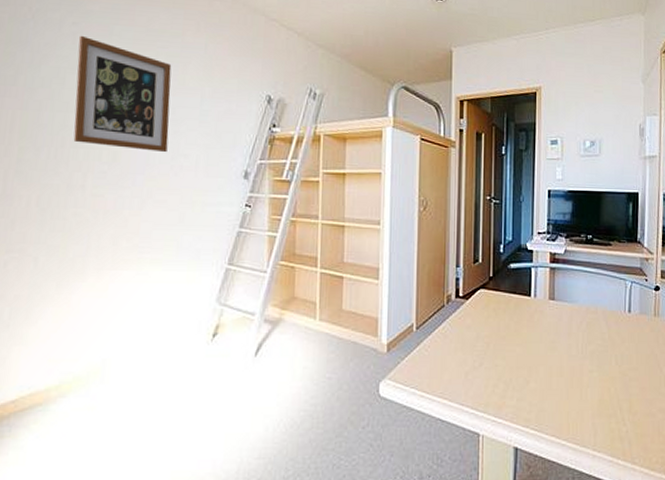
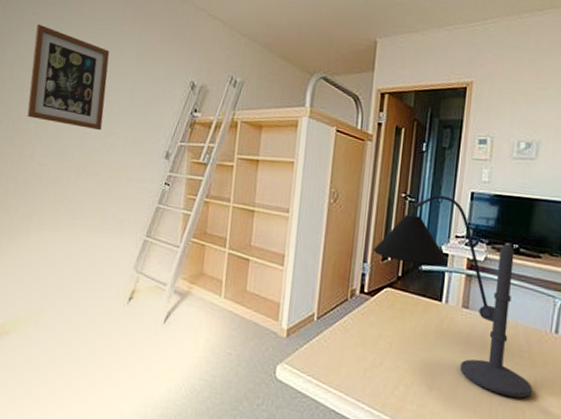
desk lamp: none [464,195,615,377] -> present [373,195,533,398]

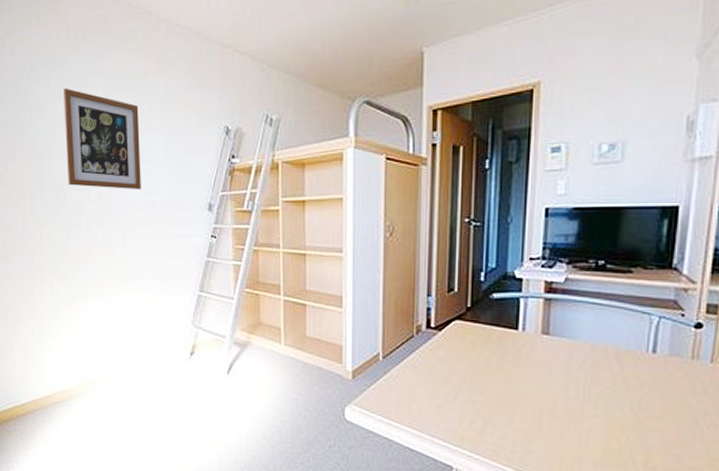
desk lamp: present [373,195,533,398] -> none [437,215,628,424]

